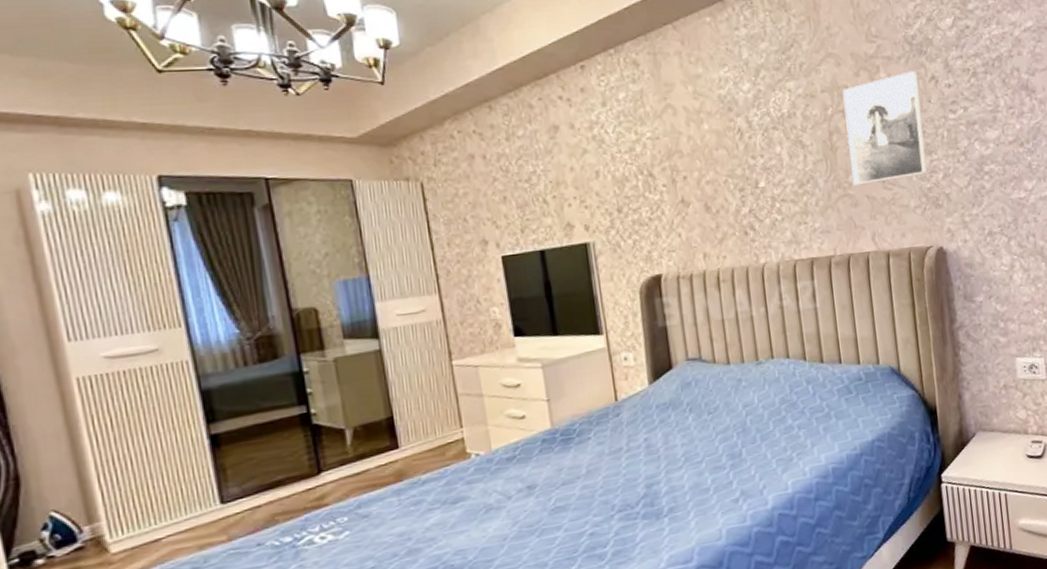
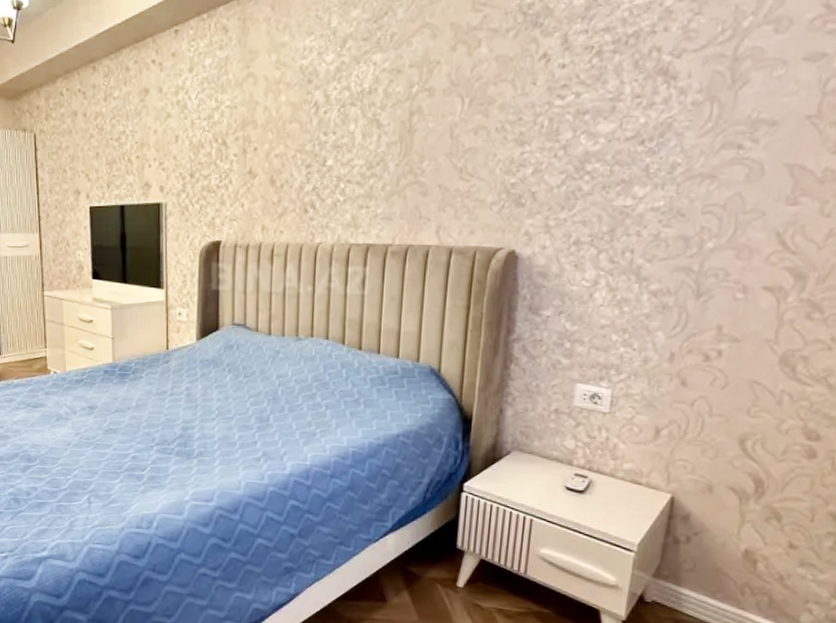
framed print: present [842,71,927,186] -> none [426,47,526,173]

